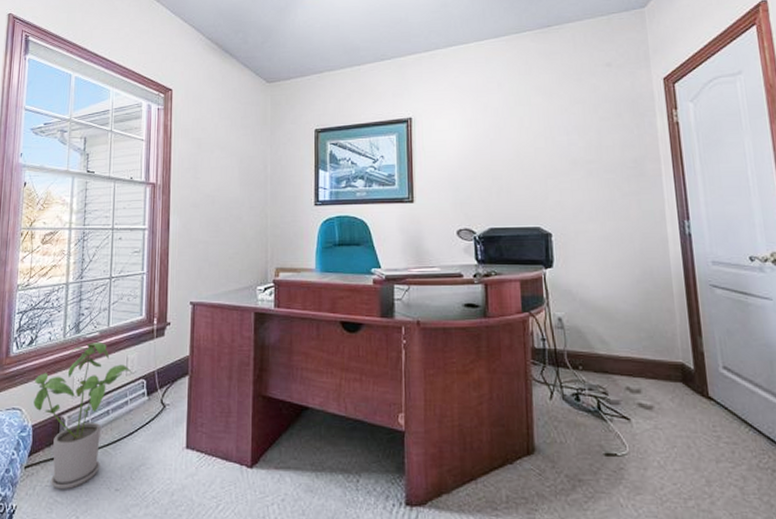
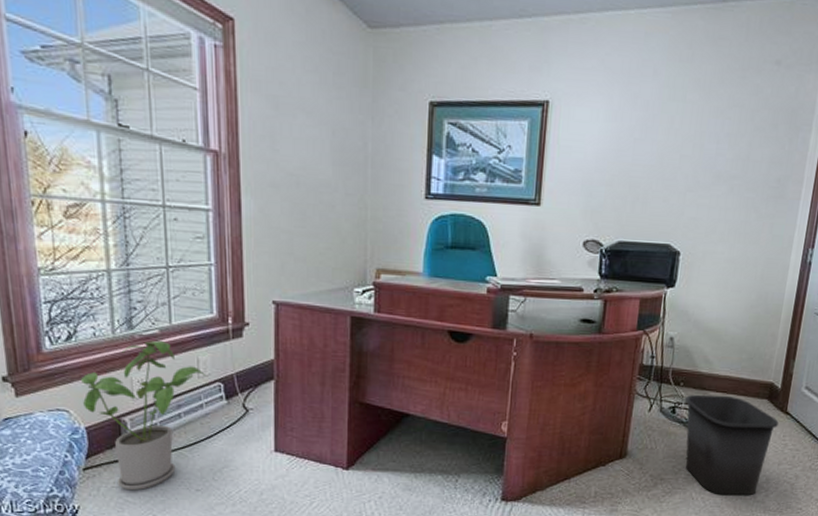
waste bin: none [588,378,703,503] -> present [685,394,779,496]

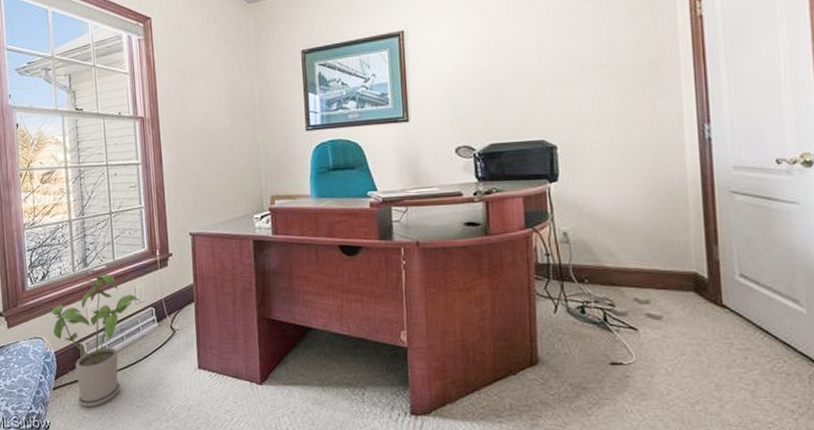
waste bin: present [685,394,779,496] -> none [594,290,715,407]

